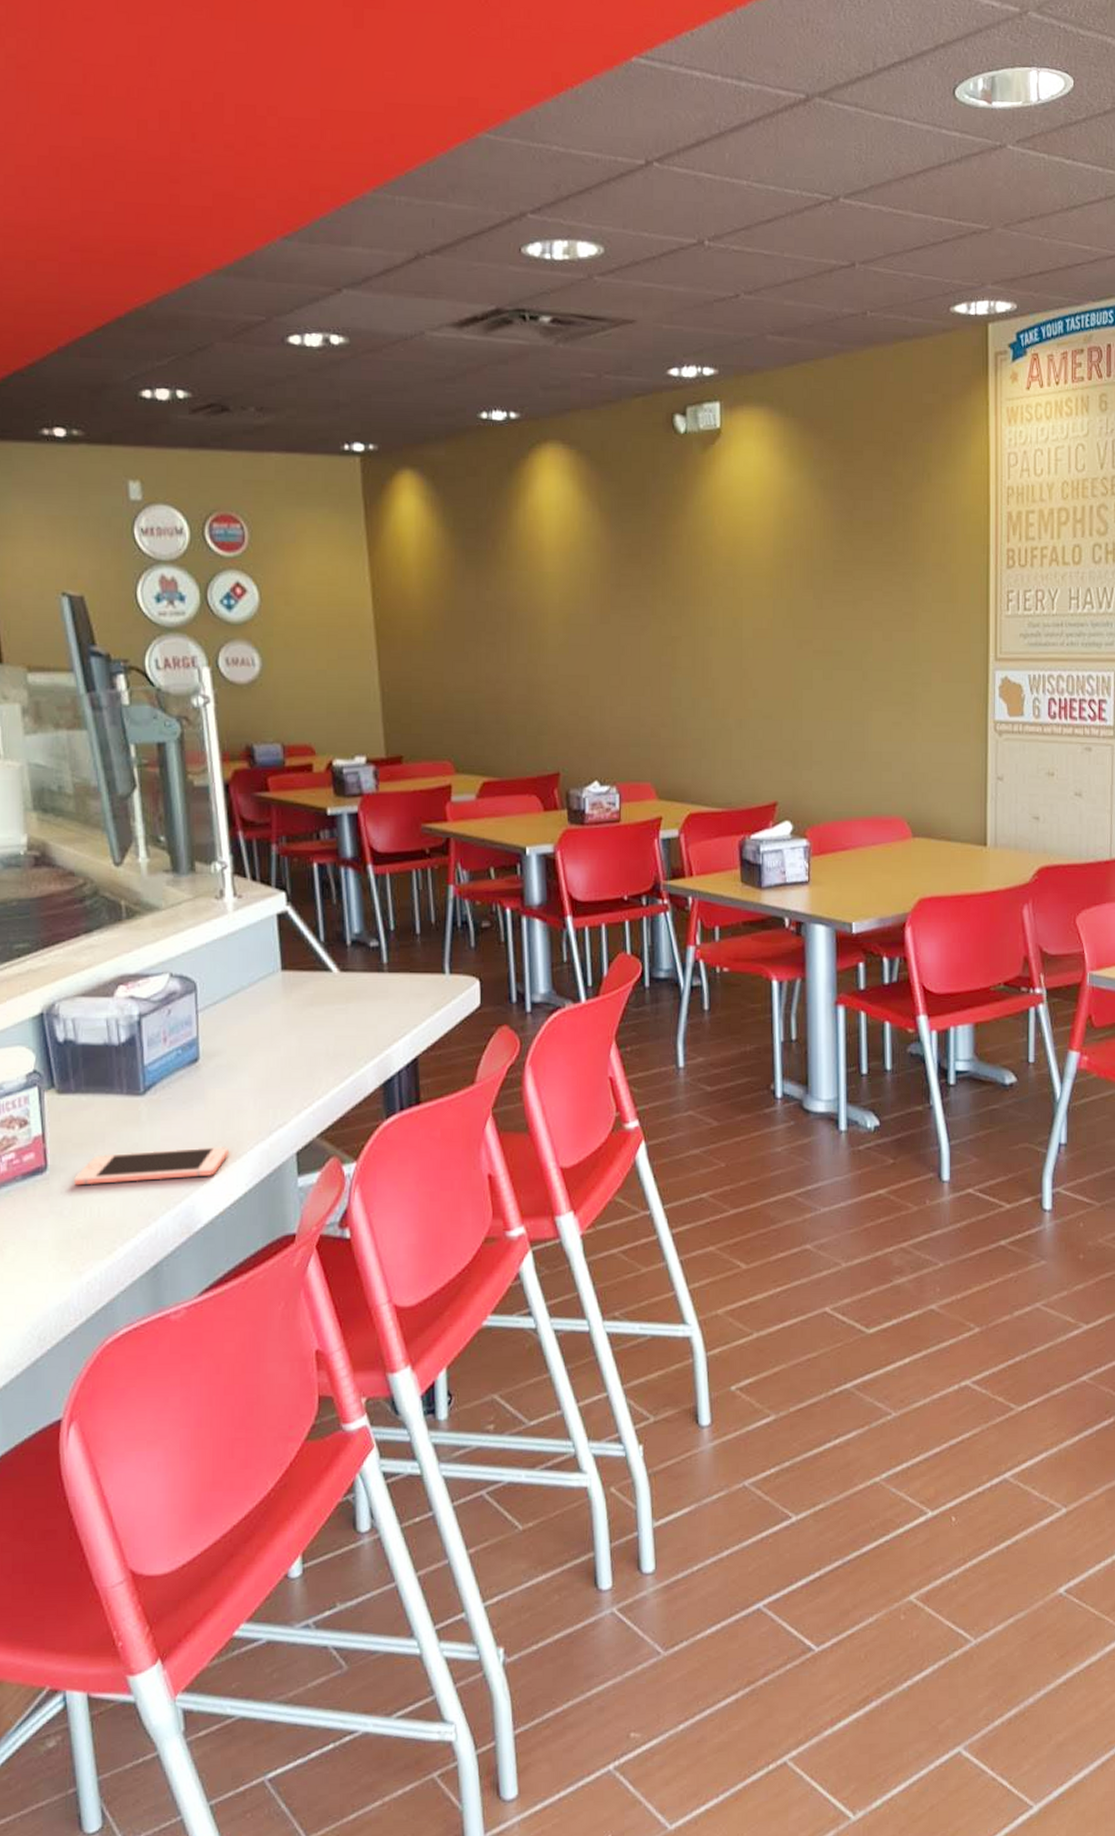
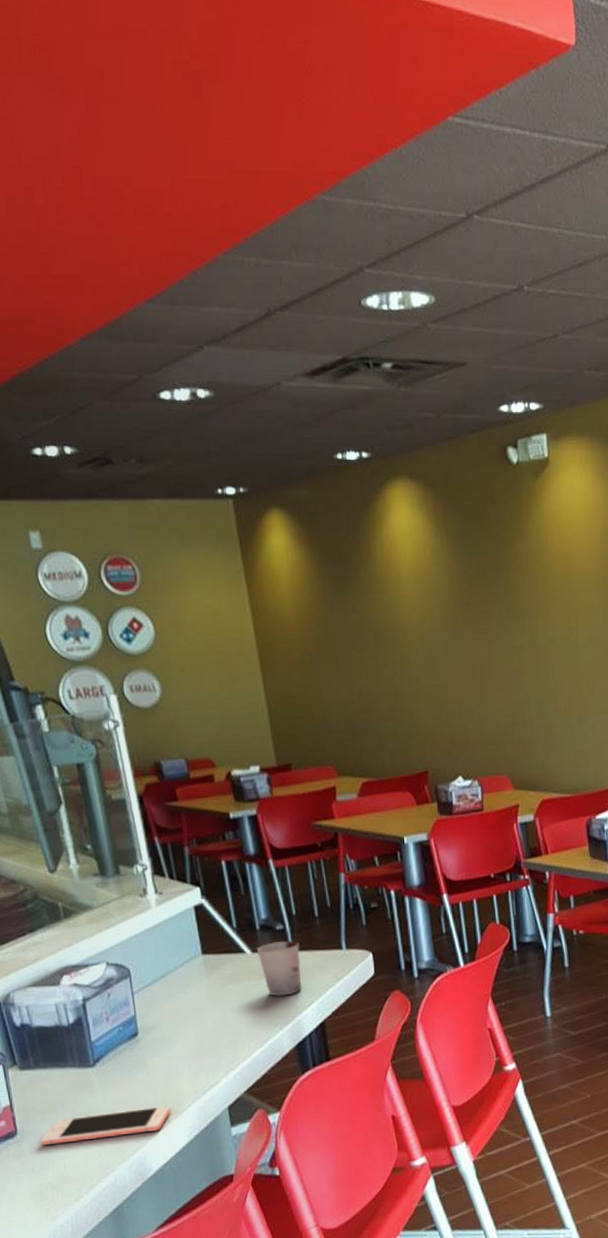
cup: none [346,961,395,1025] -> present [257,941,301,997]

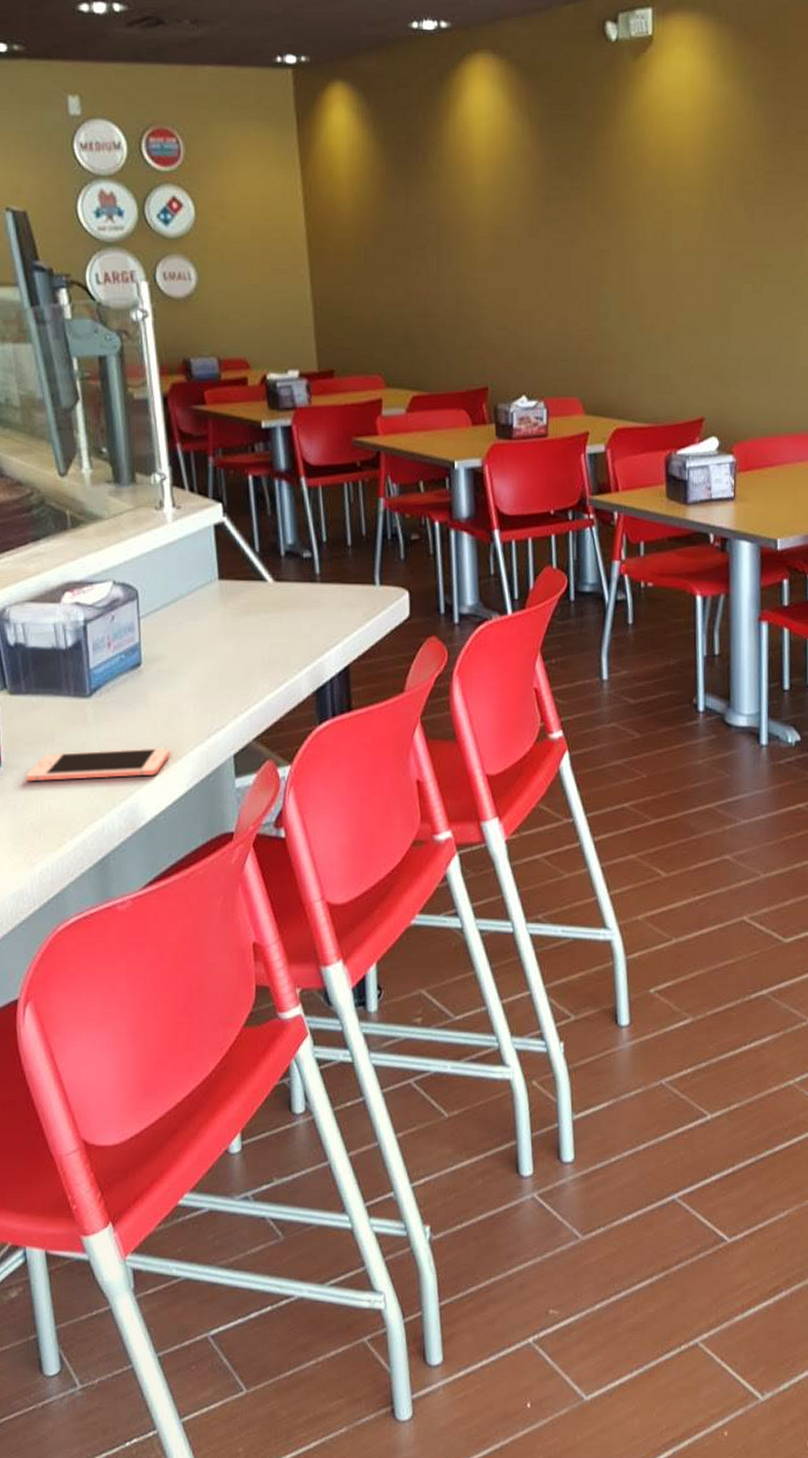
cup: present [257,941,301,997] -> none [280,571,327,633]

